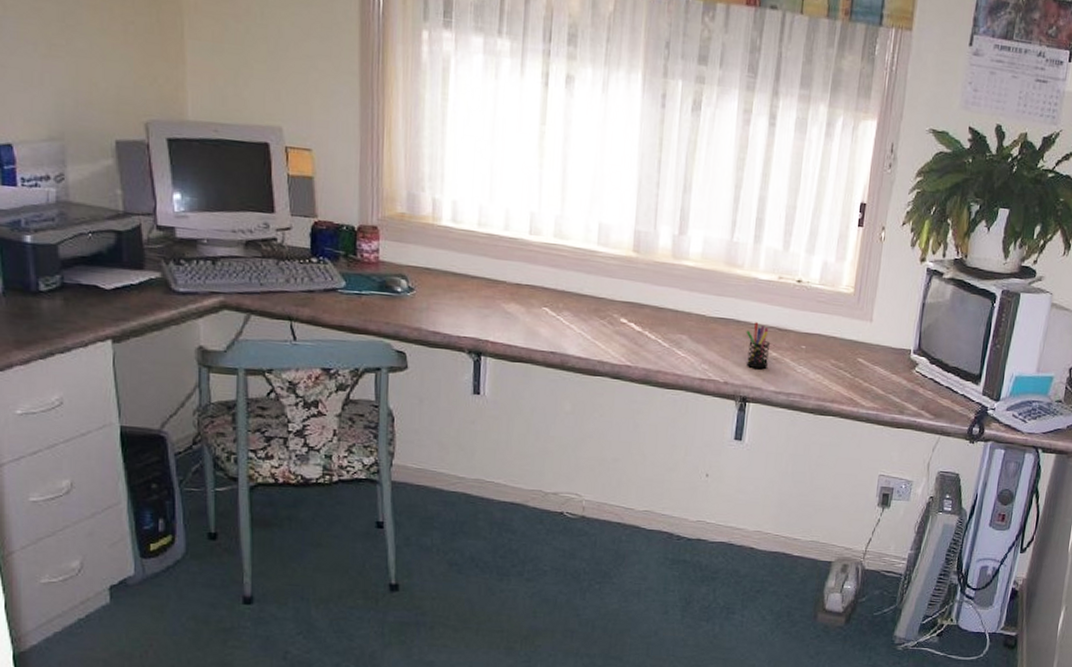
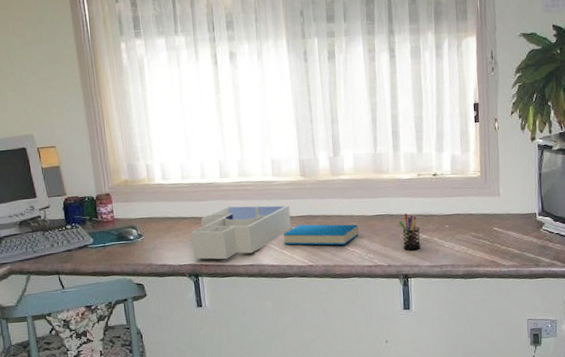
desk organizer: none [478,272,613,340] -> present [190,205,291,260]
book: none [598,312,695,348] -> present [283,224,359,245]

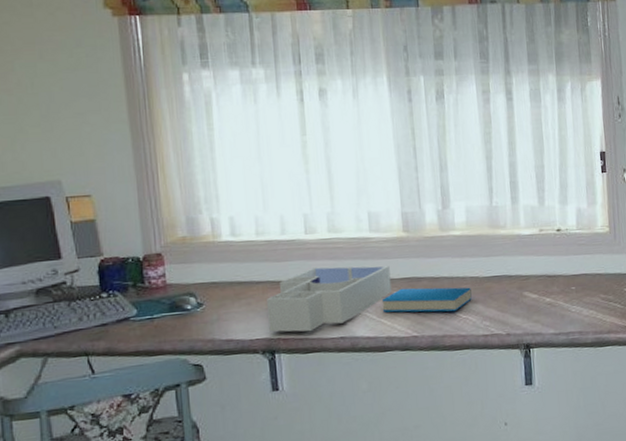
pen holder: present [399,213,420,251] -> none [518,274,544,317]

